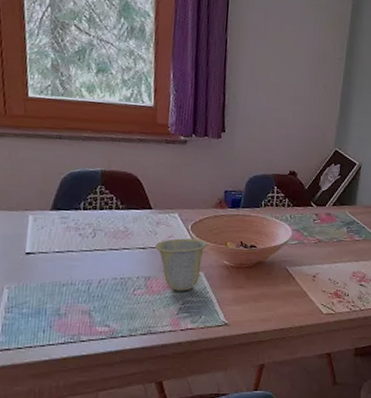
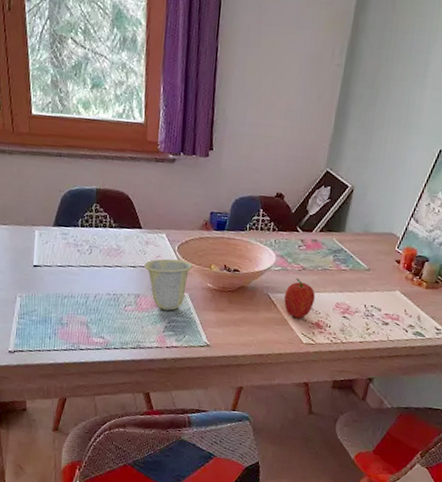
fruit: none [301,251,332,290] -> present [283,278,315,319]

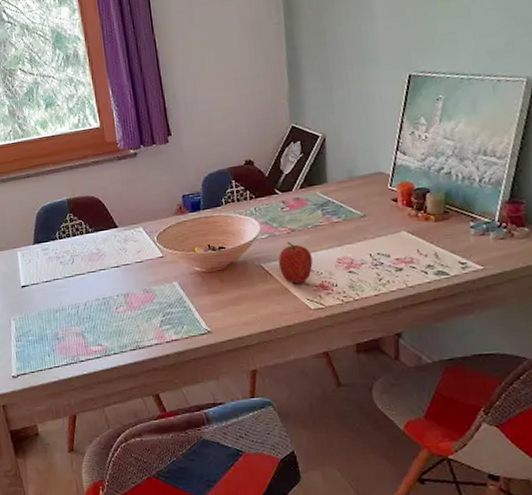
cup: present [143,258,192,310] -> none [126,249,176,304]

